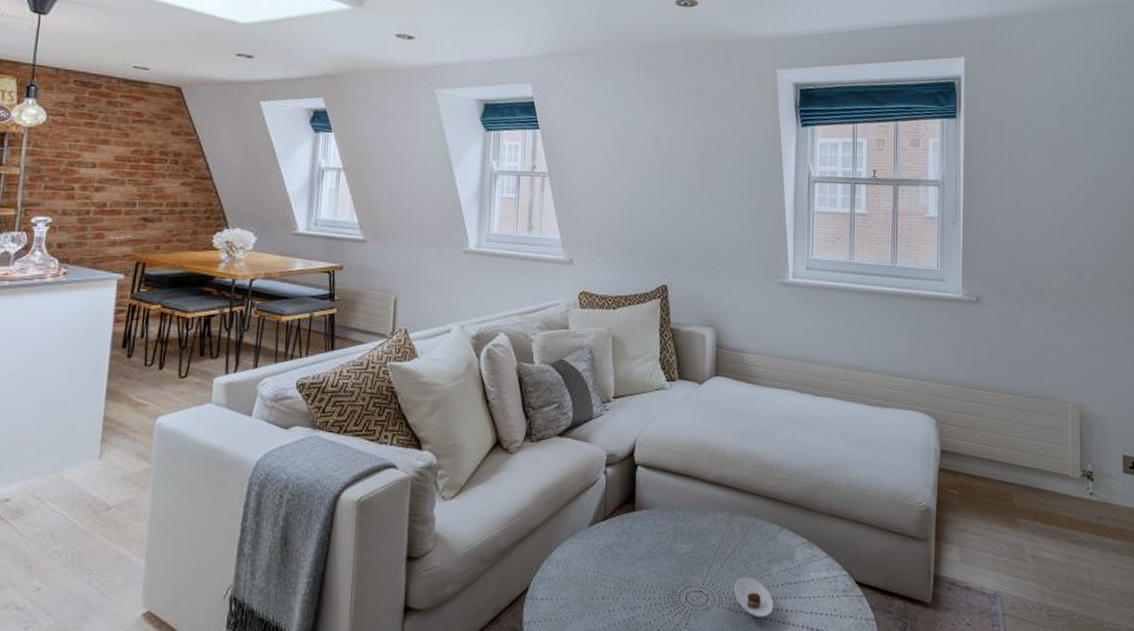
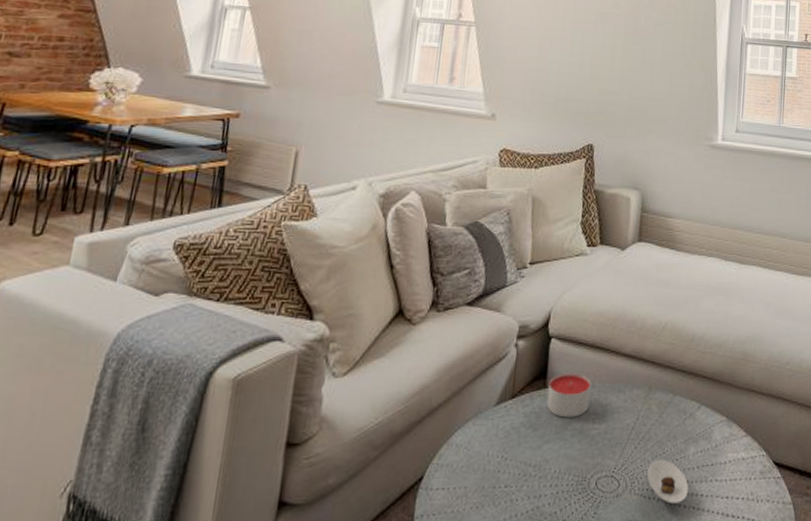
candle: none [636,498,677,538] -> present [546,373,592,418]

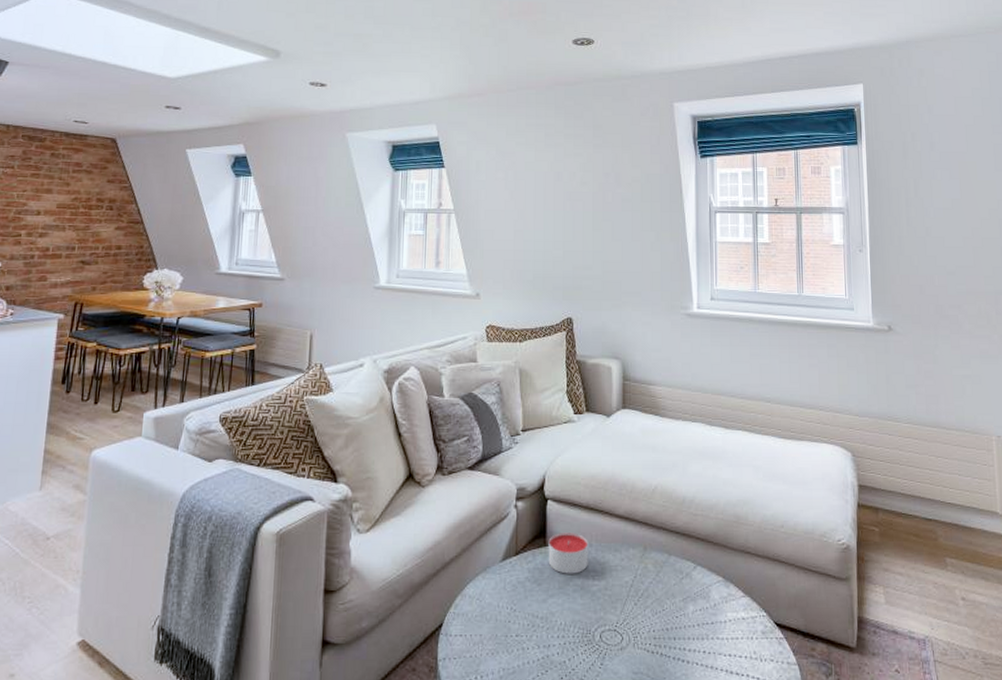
saucer: present [647,460,689,504] -> none [649,616,691,659]

